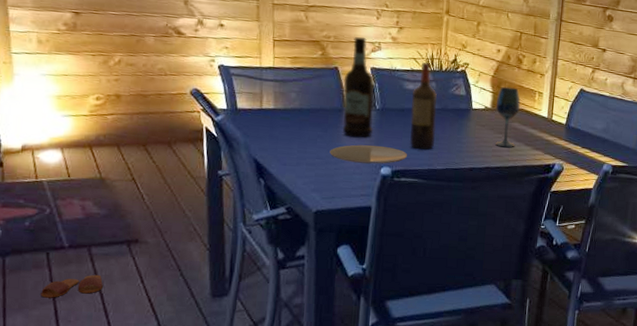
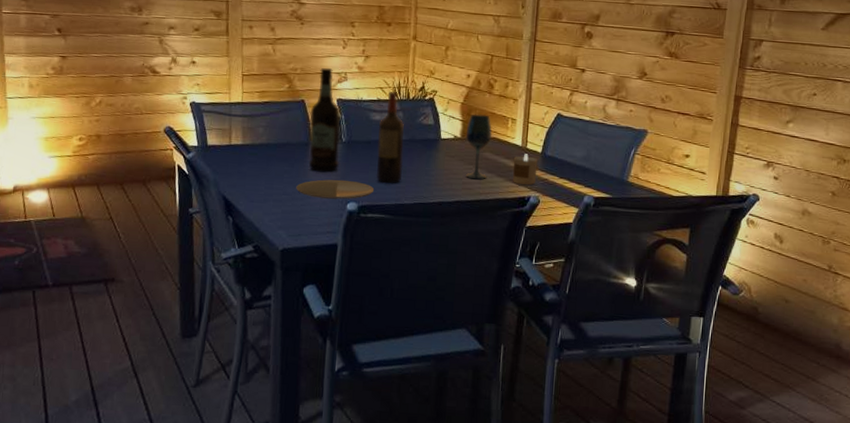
slippers: present [41,274,103,298] -> none [27,313,82,336]
candle: none [539,125,562,154] -> present [512,154,538,186]

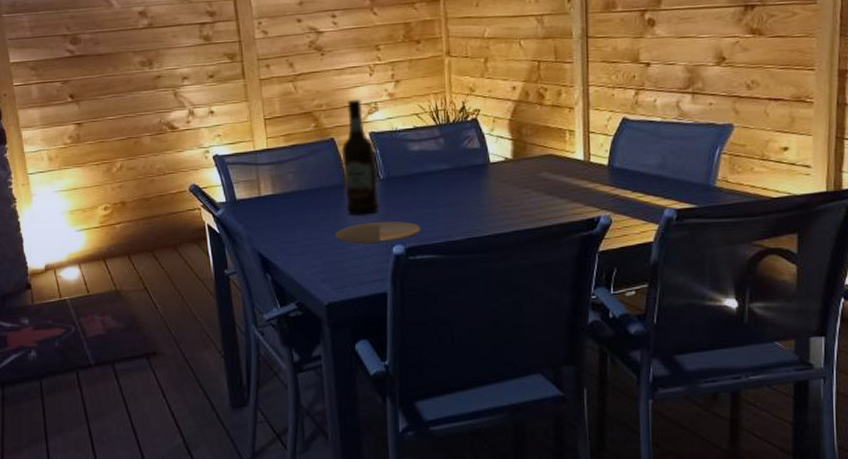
wine bottle: present [376,90,404,184] -> none [418,116,451,220]
wineglass: present [465,114,493,180] -> none [518,129,549,204]
candle: present [512,154,538,186] -> none [576,168,605,205]

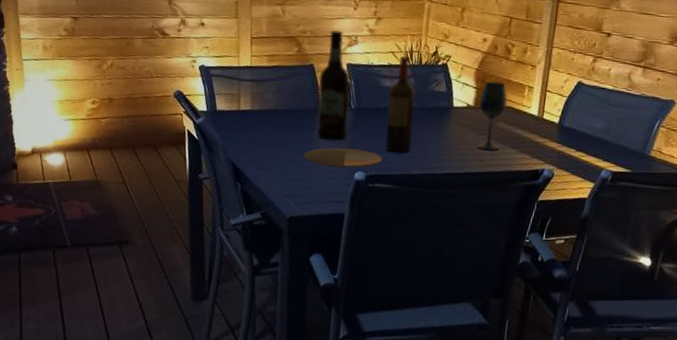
wine bottle: none [418,116,451,220] -> present [384,55,415,154]
wineglass: none [518,129,549,204] -> present [477,81,508,151]

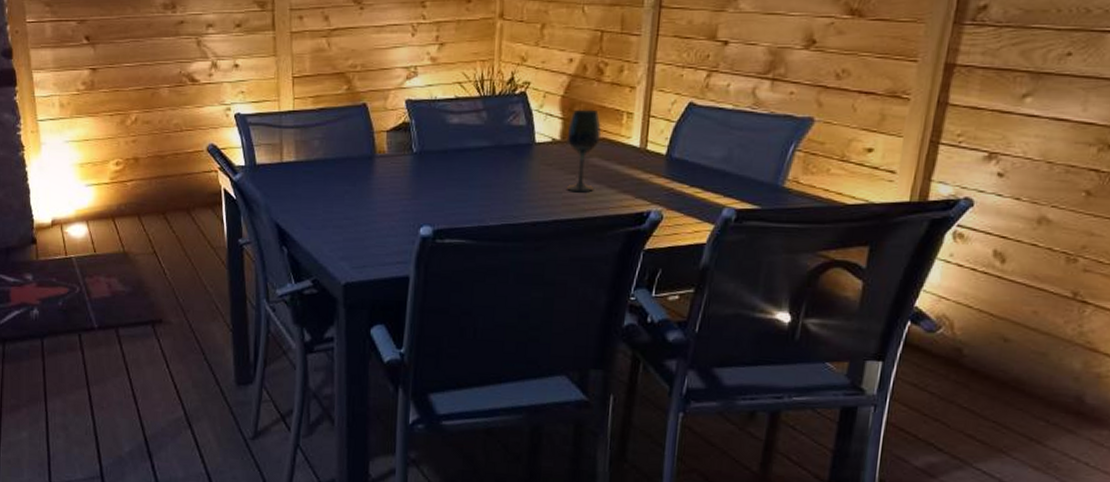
plate: present [304,147,383,169] -> none [359,198,453,223]
root beer: present [317,30,351,140] -> none [373,62,411,191]
wine bottle: present [384,55,415,154] -> none [454,85,489,202]

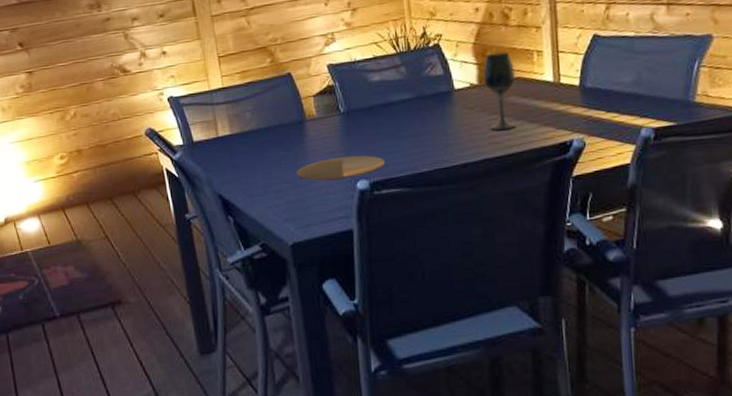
plate: none [359,198,453,223] -> present [297,155,386,181]

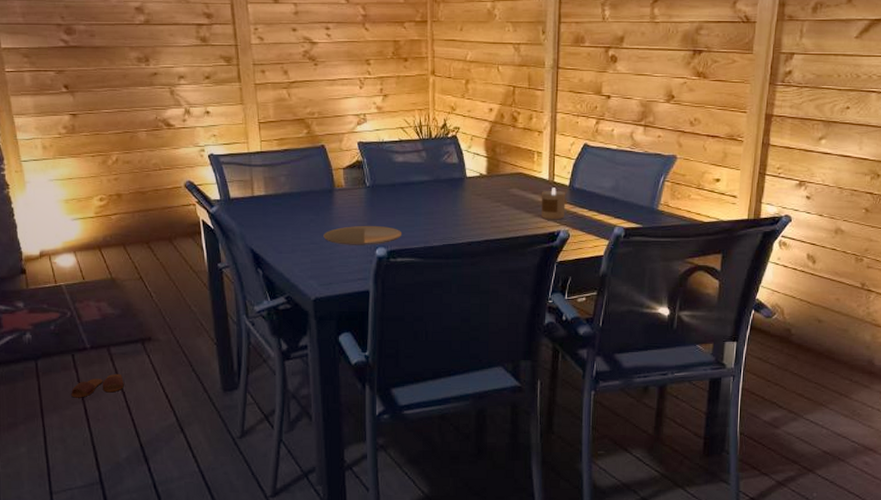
slippers: none [43,342,96,371] -> present [71,373,124,398]
wineglass: present [484,51,517,131] -> none [492,149,519,217]
candle: none [545,90,578,129] -> present [541,187,566,220]

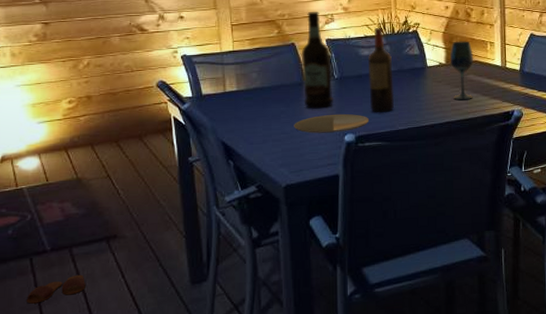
root beer: none [331,110,366,219] -> present [301,12,334,109]
wine bottle: none [401,130,430,227] -> present [368,27,395,113]
wineglass: none [492,149,519,217] -> present [450,41,474,101]
candle: present [541,187,566,220] -> none [495,72,518,101]

